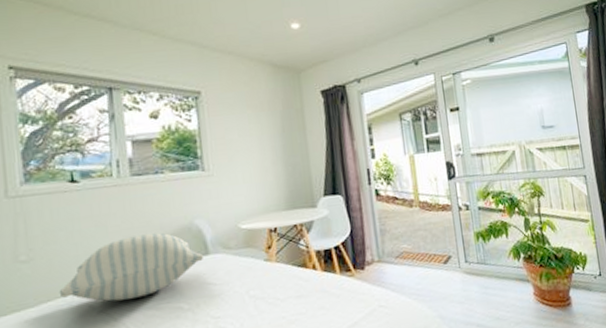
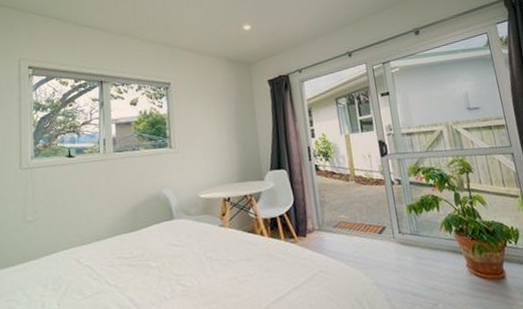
pillow: present [59,232,204,302] -> none [54,200,170,258]

